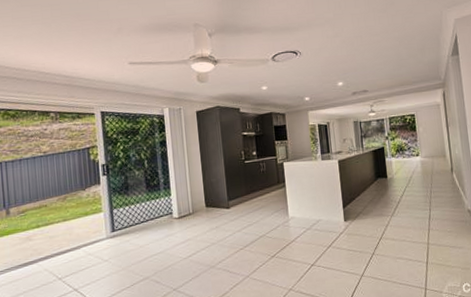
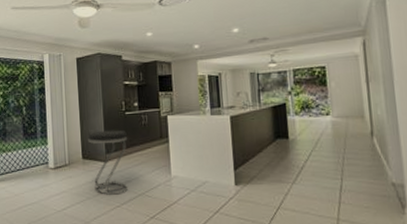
stool: none [210,178,250,240] -> present [88,130,128,196]

